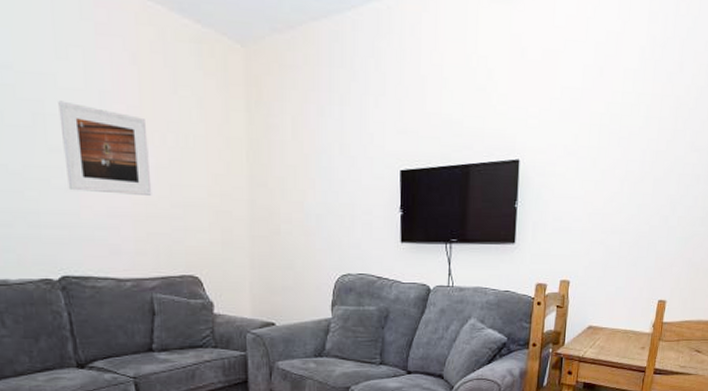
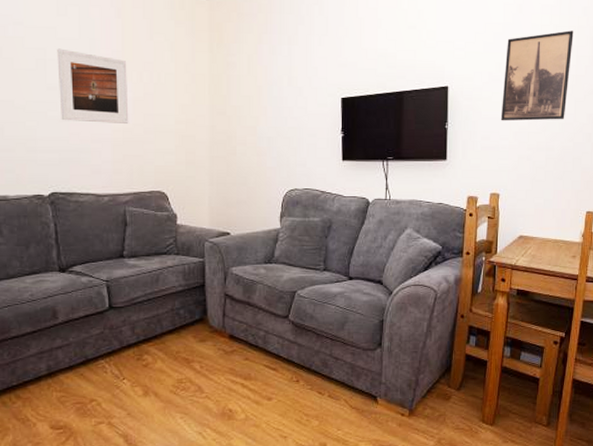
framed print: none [574,99,657,201] -> present [500,30,574,121]

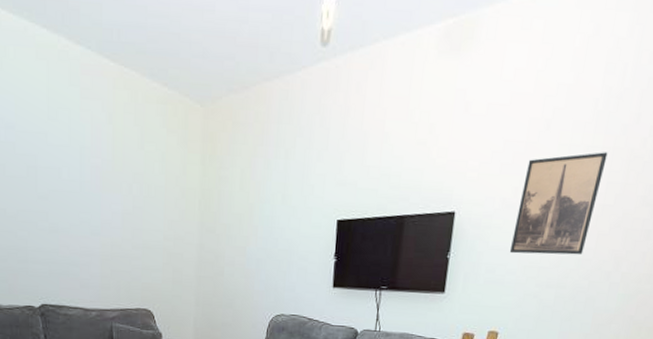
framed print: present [57,48,129,124] -> none [48,155,118,238]

